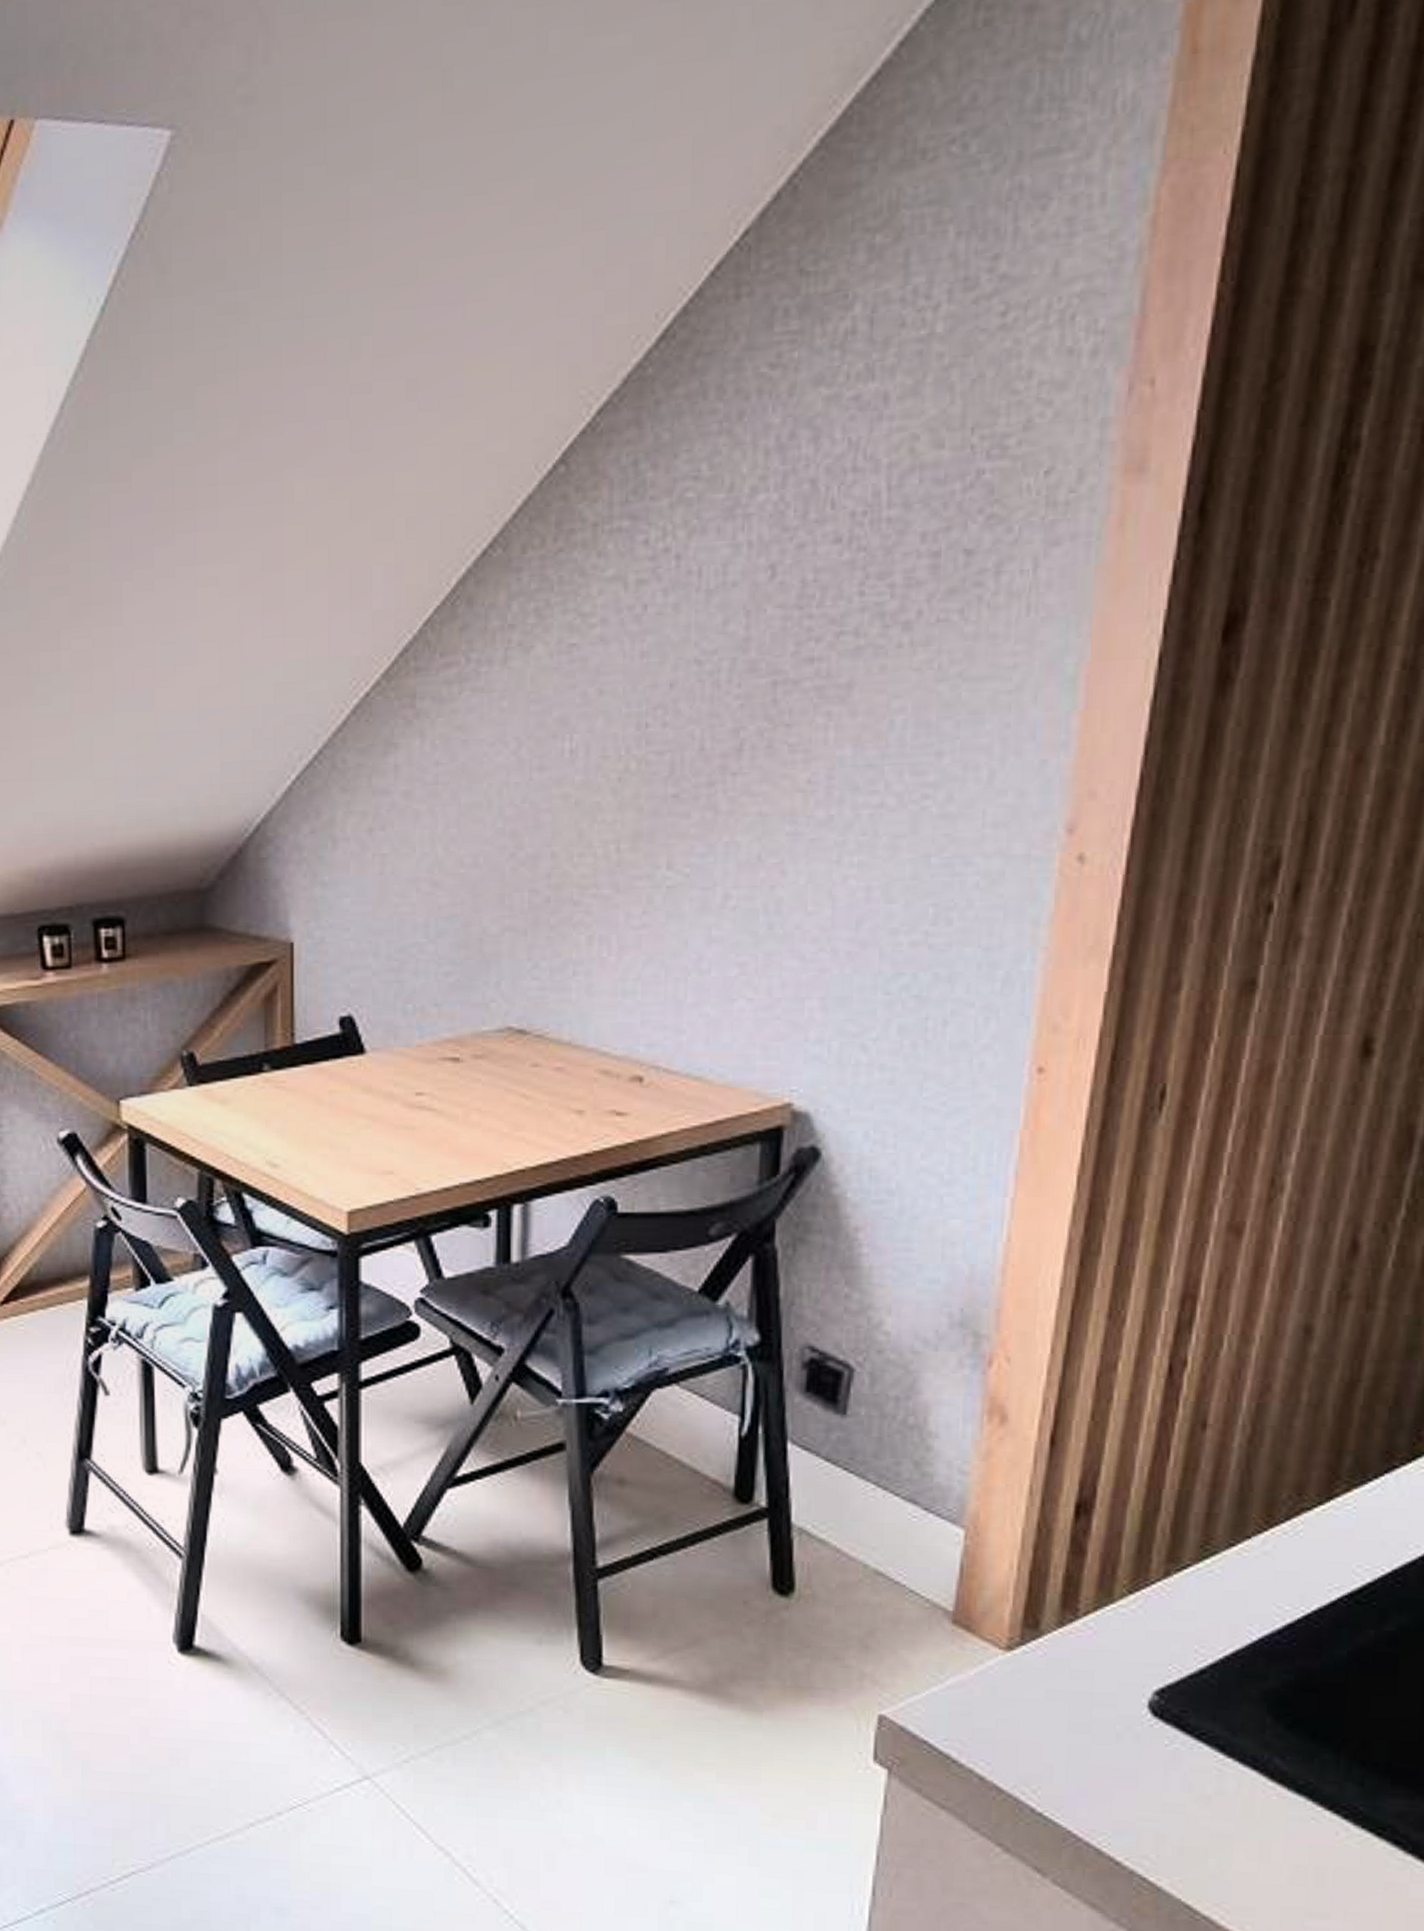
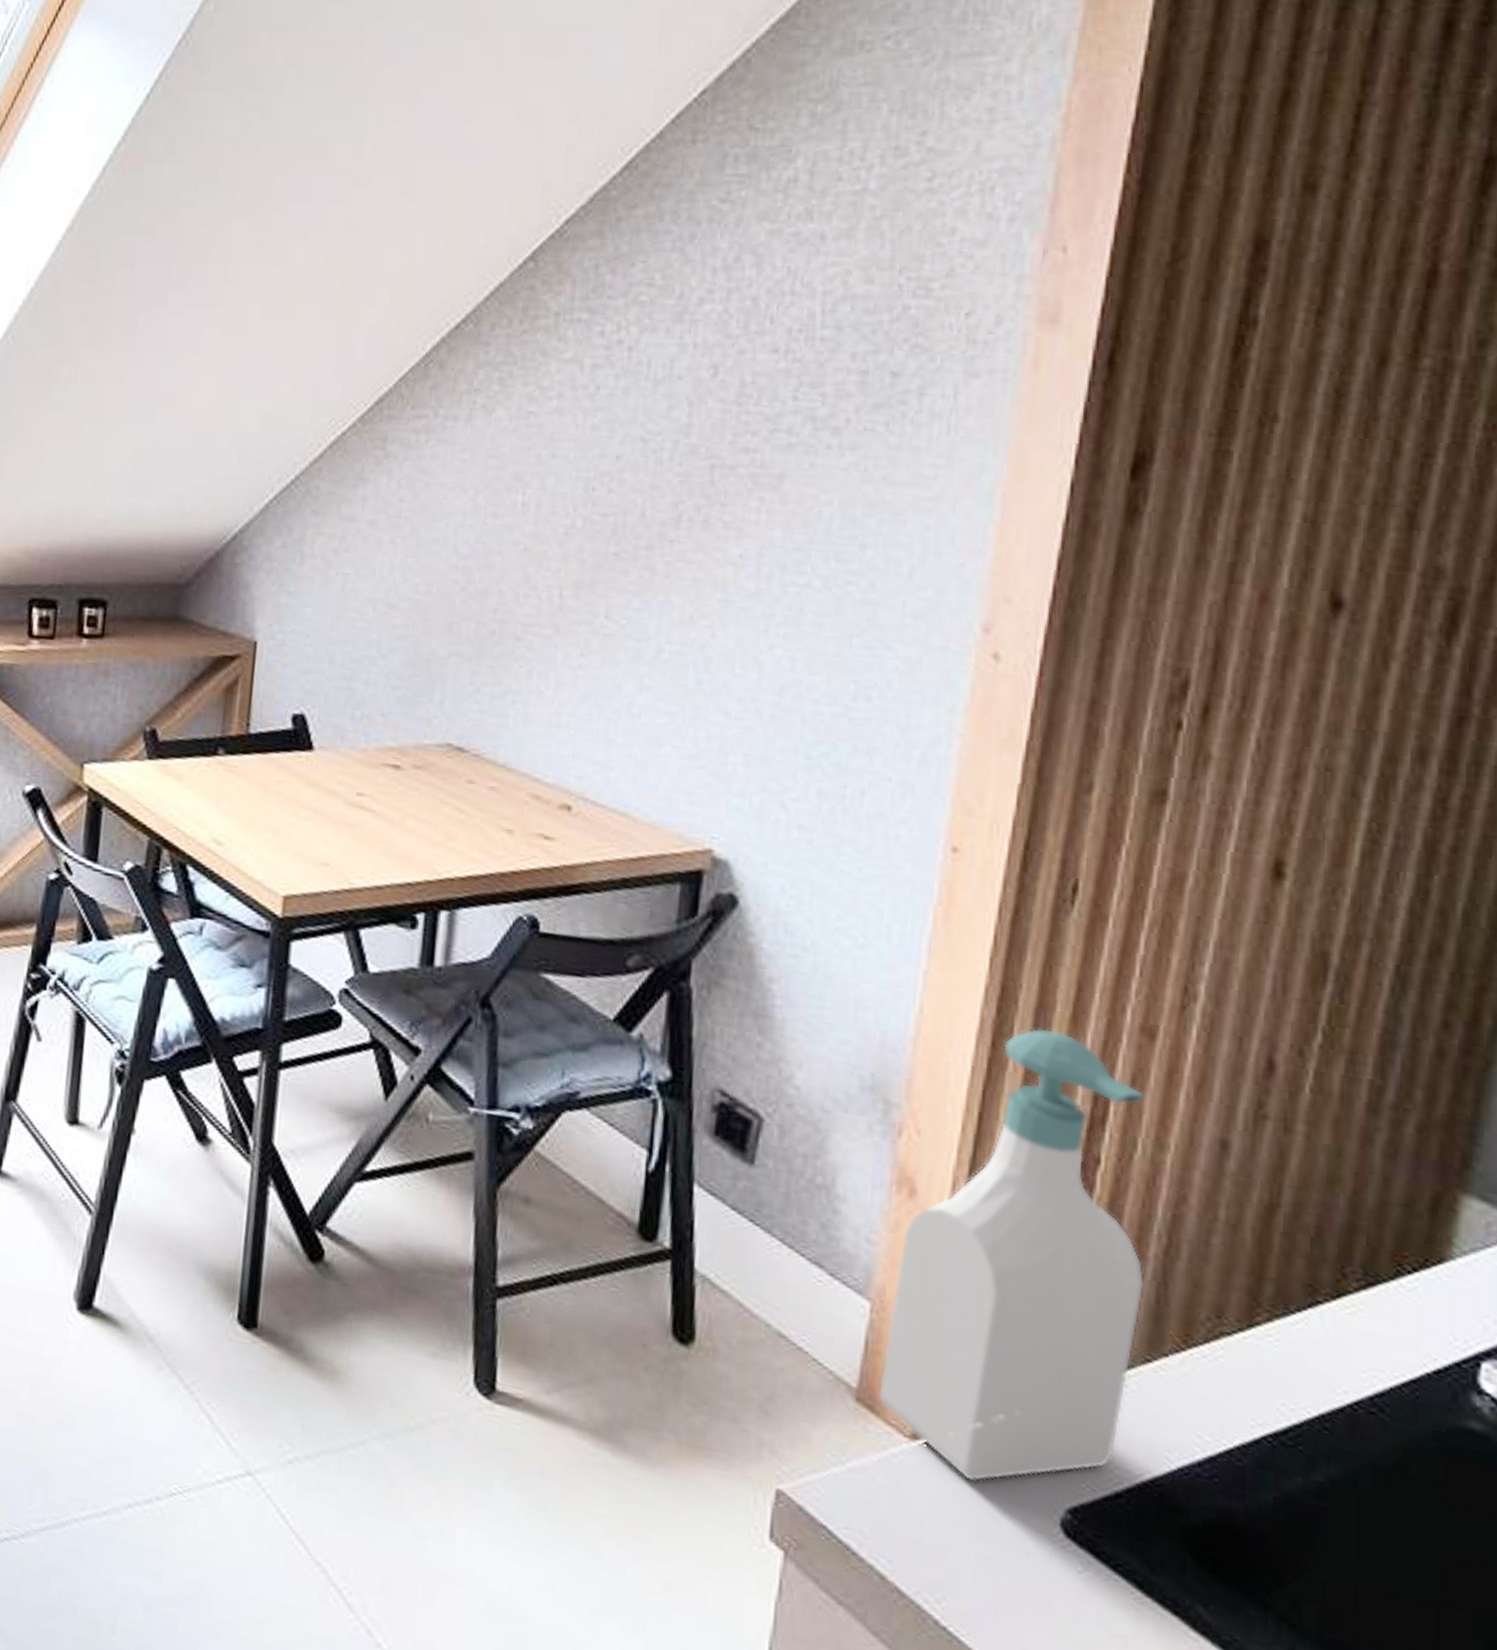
soap bottle: none [973,1240,1231,1680] -> present [877,1028,1145,1482]

